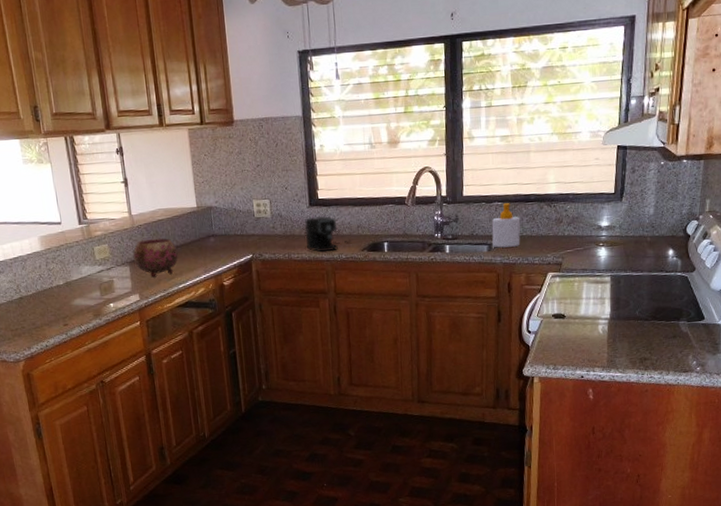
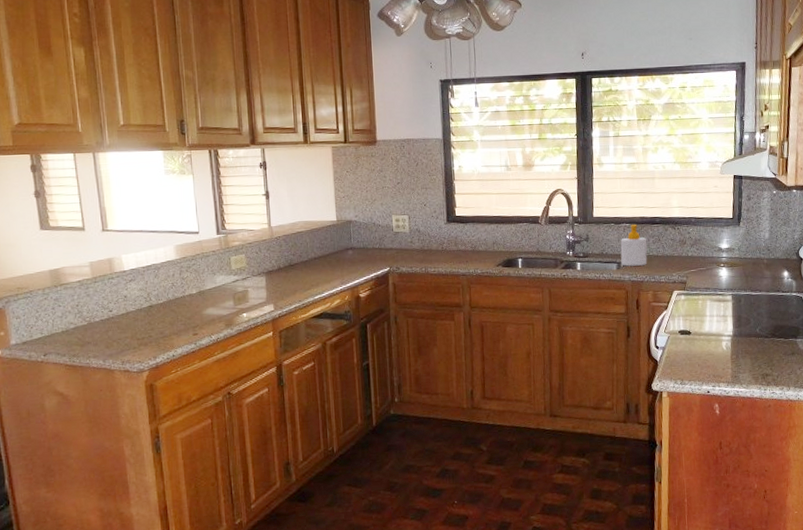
bowl: present [133,238,178,278] -> none [269,250,315,288]
coffee maker: present [304,215,352,253] -> none [441,232,487,267]

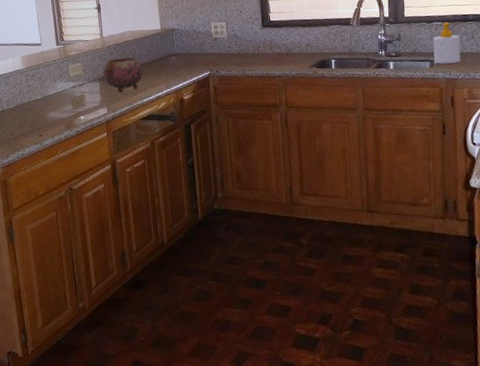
bowl: none [269,250,315,288] -> present [103,57,143,93]

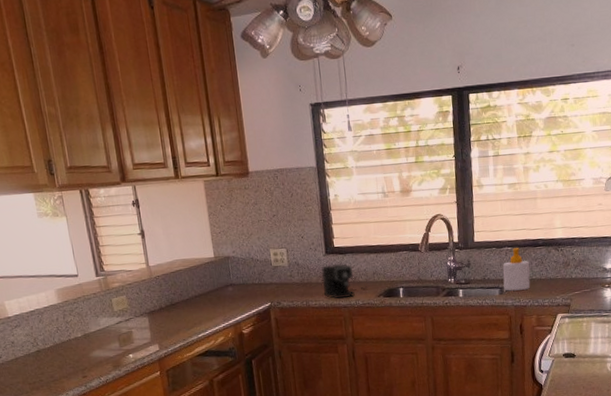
bowl: present [103,57,143,93] -> none [151,288,197,328]
coffee maker: none [257,36,301,69] -> present [321,263,368,299]

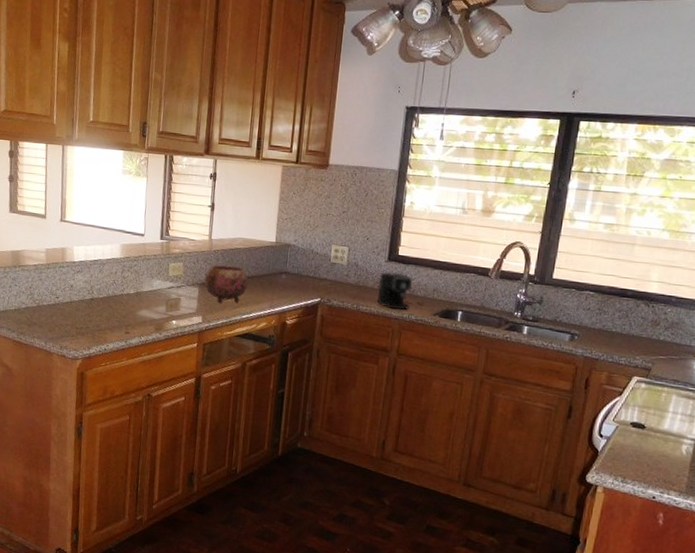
bowl: none [151,288,197,328] -> present [204,265,248,303]
soap bottle: present [503,248,531,291] -> none [576,294,612,342]

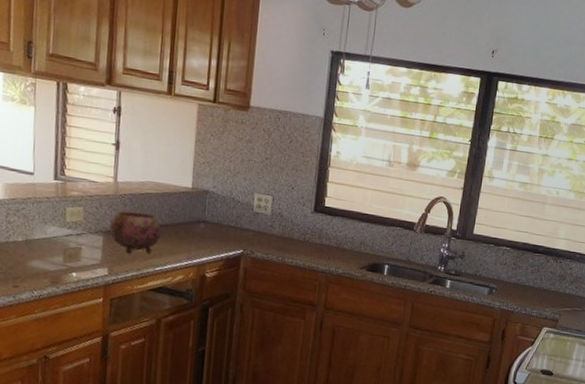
coffee maker: present [377,272,425,311] -> none [304,223,352,264]

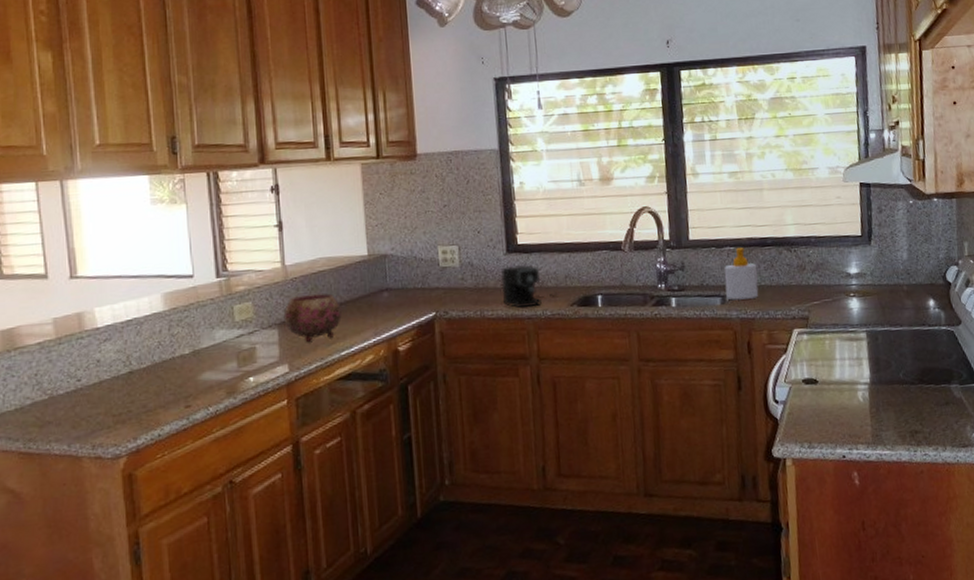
coffee maker: none [304,223,352,264] -> present [500,264,558,309]
soap bottle: none [494,249,526,295] -> present [724,248,759,300]

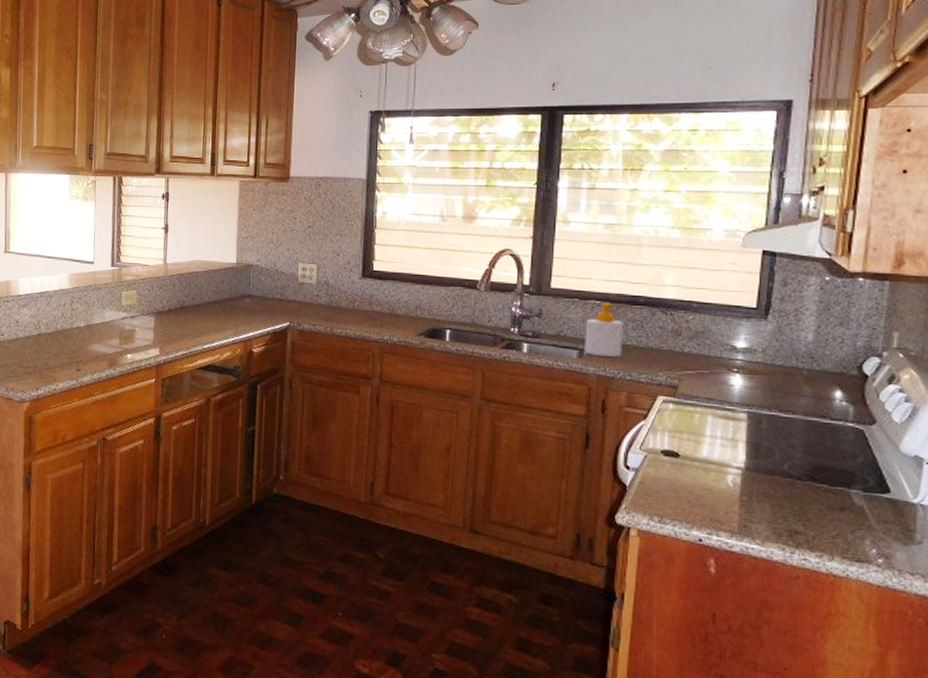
bowl: present [283,293,342,343] -> none [160,291,208,333]
coffee maker: present [500,264,558,309] -> none [353,289,407,332]

